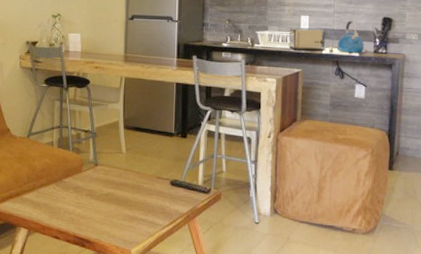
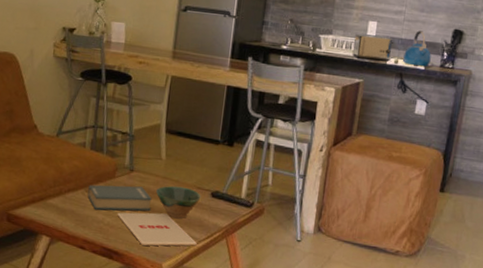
hardback book: none [58,178,116,203] -> present [87,184,152,211]
magazine: none [86,202,161,234] -> present [117,212,197,246]
bowl: none [119,176,161,206] -> present [155,185,201,218]

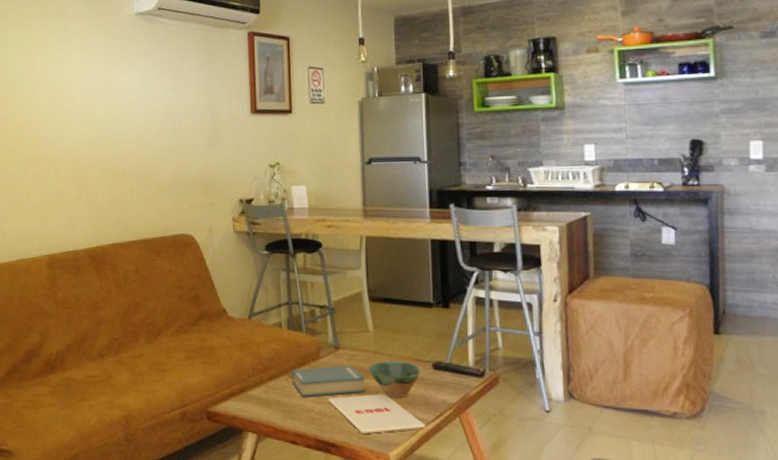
toaster: present [353,33,394,62] -> none [571,159,620,190]
kettle: present [403,30,431,67] -> none [634,147,669,189]

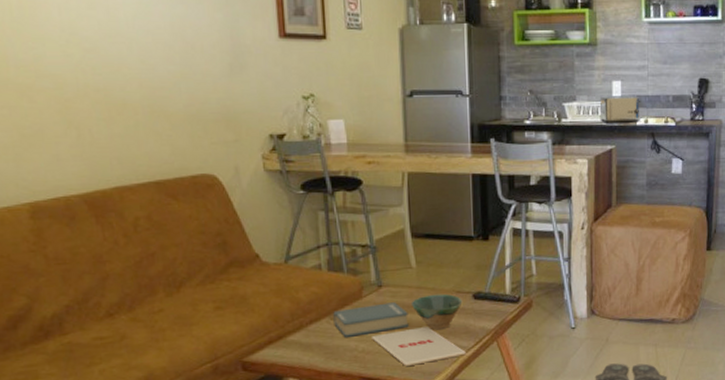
toaster: none [571,159,620,190] -> present [600,96,641,124]

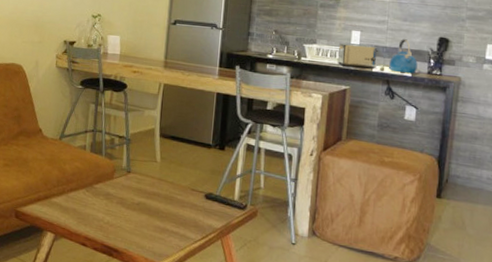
hardback book: present [333,302,409,337] -> none [88,185,149,211]
magazine: present [372,327,466,366] -> none [116,211,193,246]
bowl: present [410,293,463,329] -> none [151,187,196,219]
kettle: none [653,84,680,123] -> present [389,39,418,74]

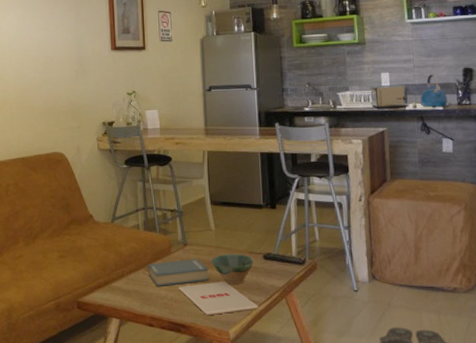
hardback book: none [88,185,149,211] -> present [148,259,209,286]
magazine: none [116,211,193,246] -> present [178,282,258,315]
bowl: none [151,187,196,219] -> present [210,253,255,284]

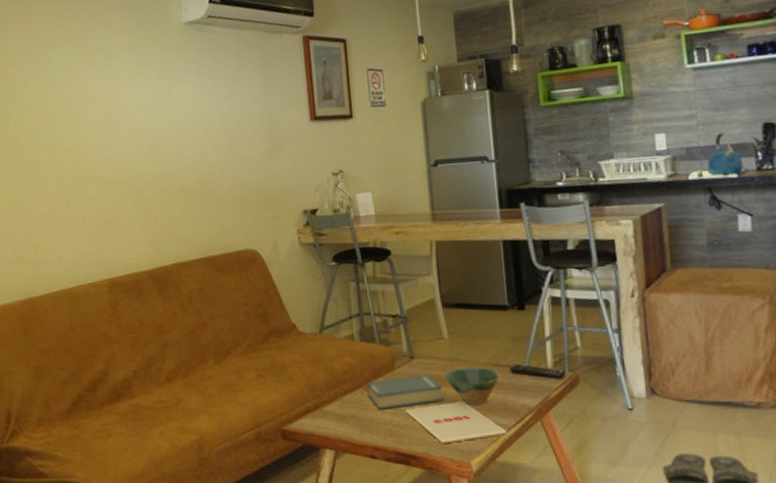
toaster: present [371,85,409,110] -> none [642,148,692,181]

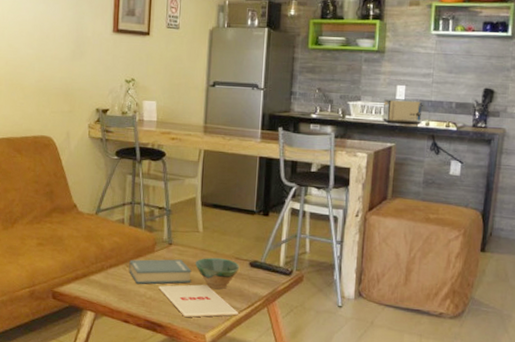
toaster: none [642,148,692,181] -> present [383,98,424,124]
kettle: present [707,133,743,176] -> none [434,92,463,128]

